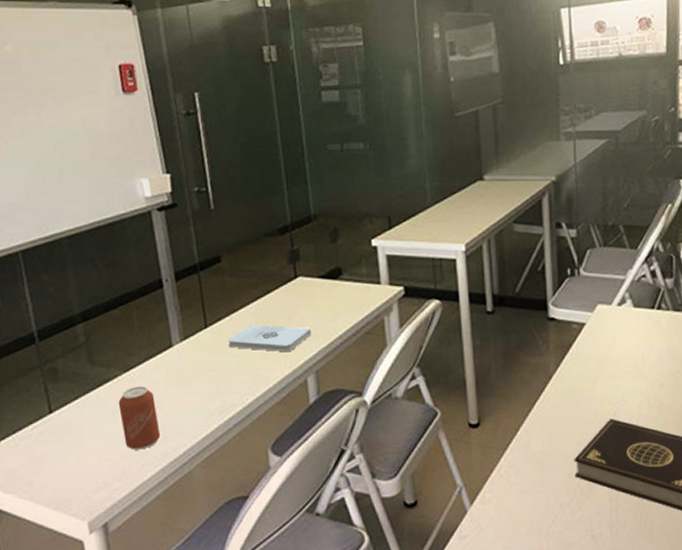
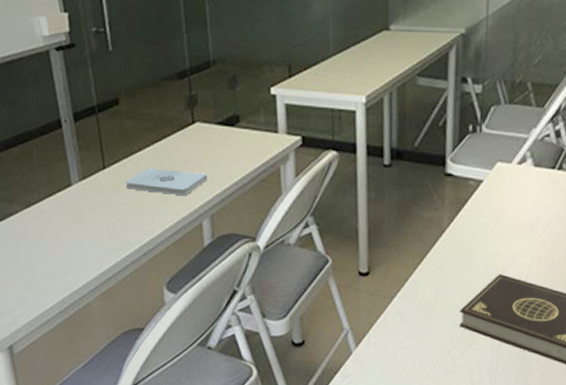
can: present [118,386,161,450] -> none [20,221,61,281]

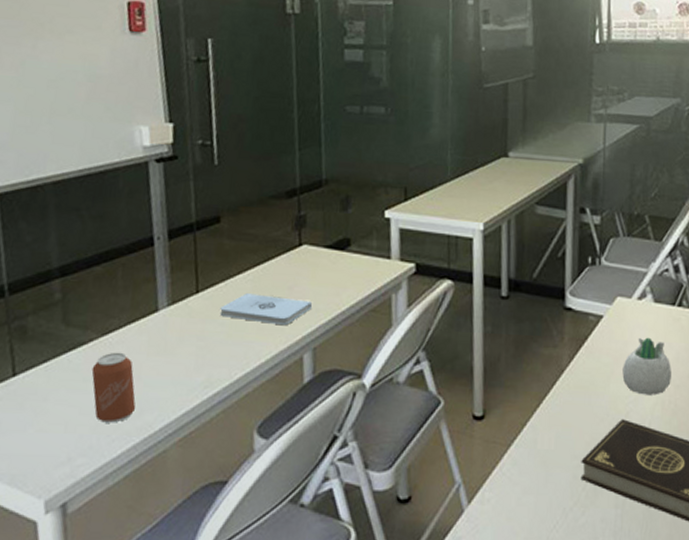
can: none [20,221,61,281] -> present [91,352,136,423]
succulent planter: none [500,199,549,252] -> present [622,337,671,395]

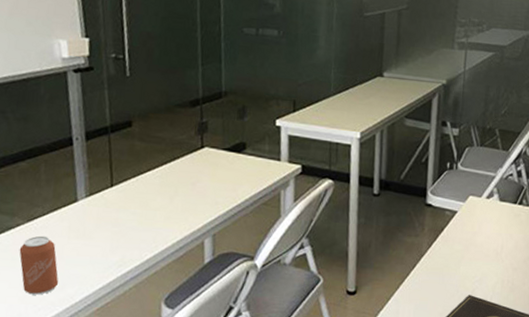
notepad: present [220,293,312,326] -> none [132,188,212,216]
succulent planter: present [622,337,671,395] -> none [471,229,511,276]

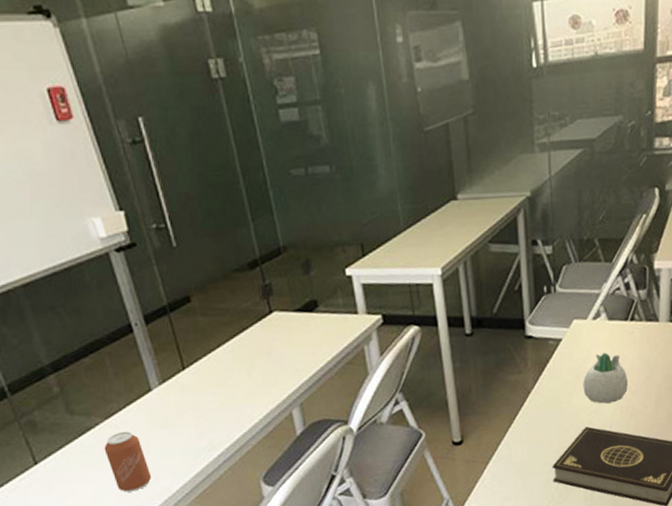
succulent planter: none [471,229,511,276] -> present [583,352,628,404]

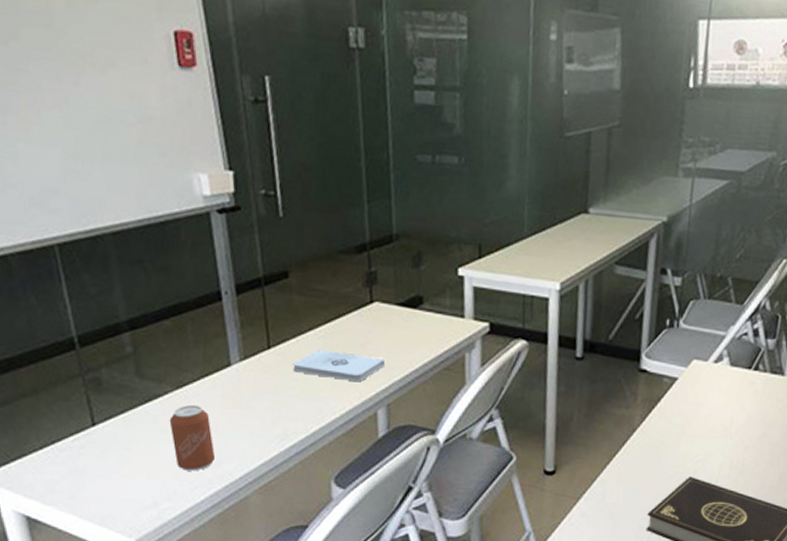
notepad: none [208,362,292,388] -> present [292,350,385,382]
succulent planter: present [583,352,628,404] -> none [693,400,742,455]

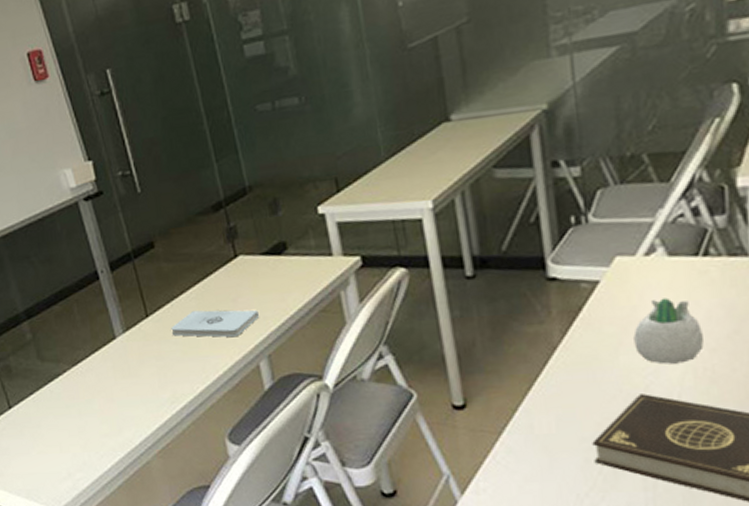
can: present [169,404,216,471] -> none [70,379,116,442]
succulent planter: none [693,400,742,455] -> present [633,298,704,365]

